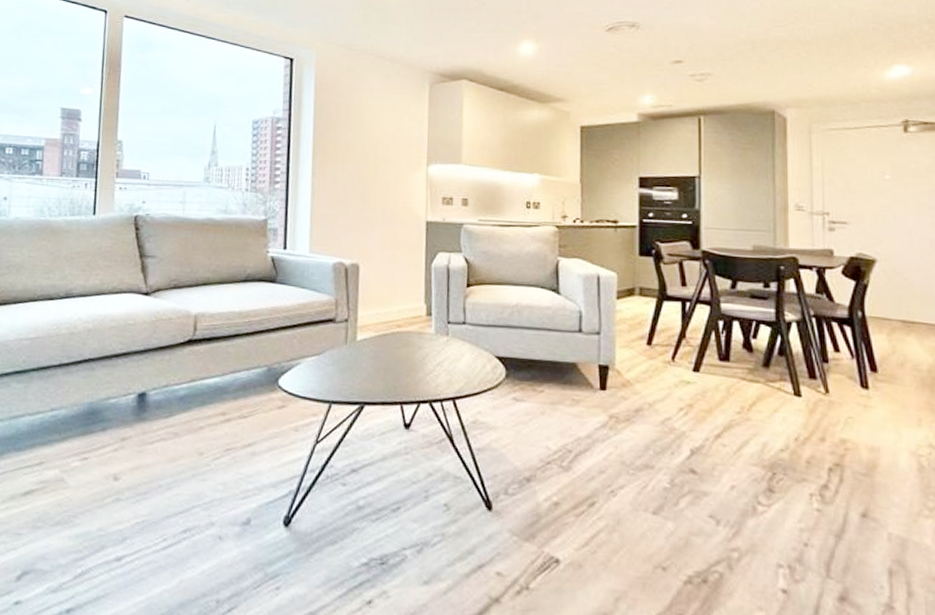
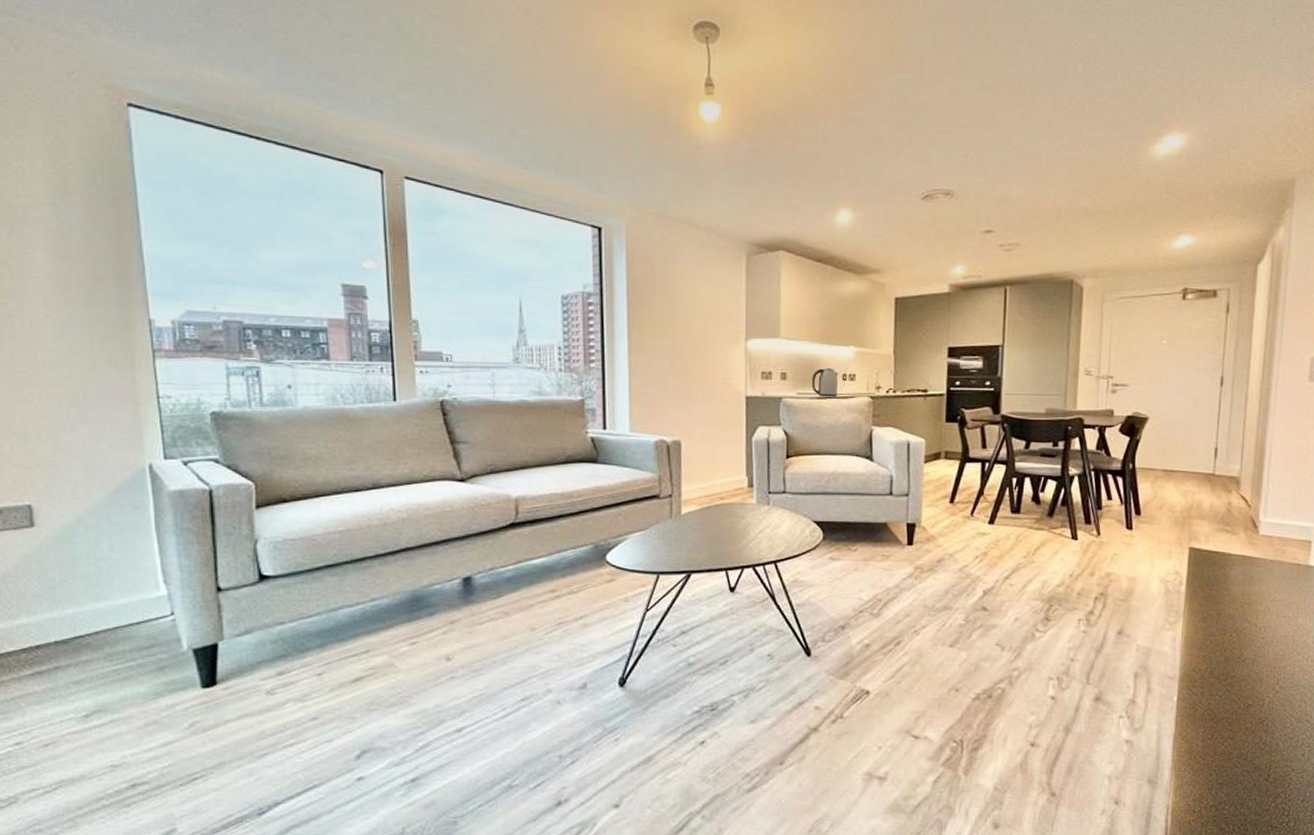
kettle: none [494,194,522,226] -> present [811,367,839,397]

